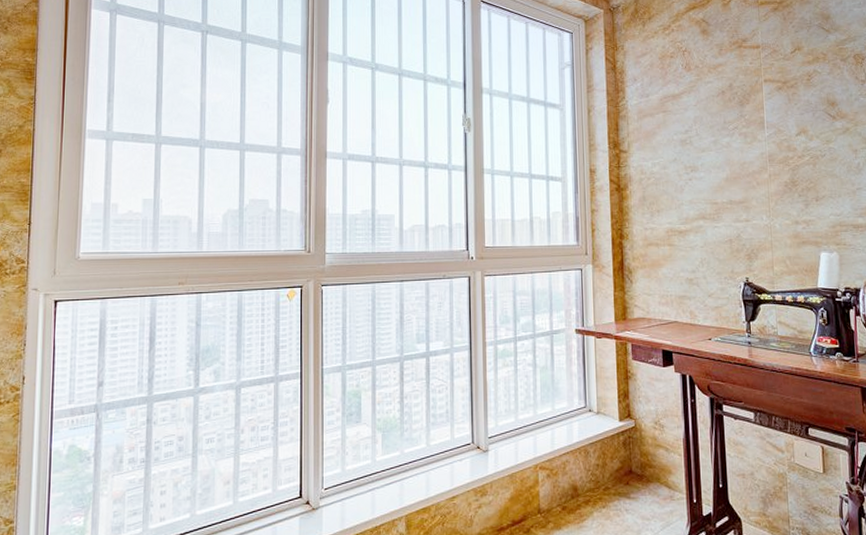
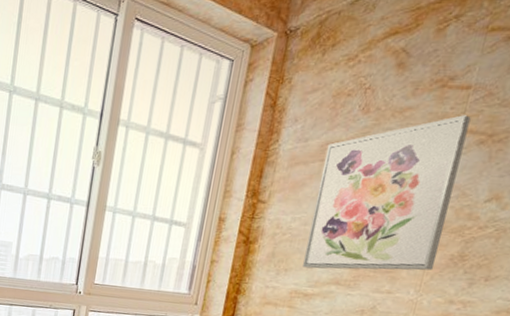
wall art: none [665,68,775,207] -> present [303,115,471,271]

